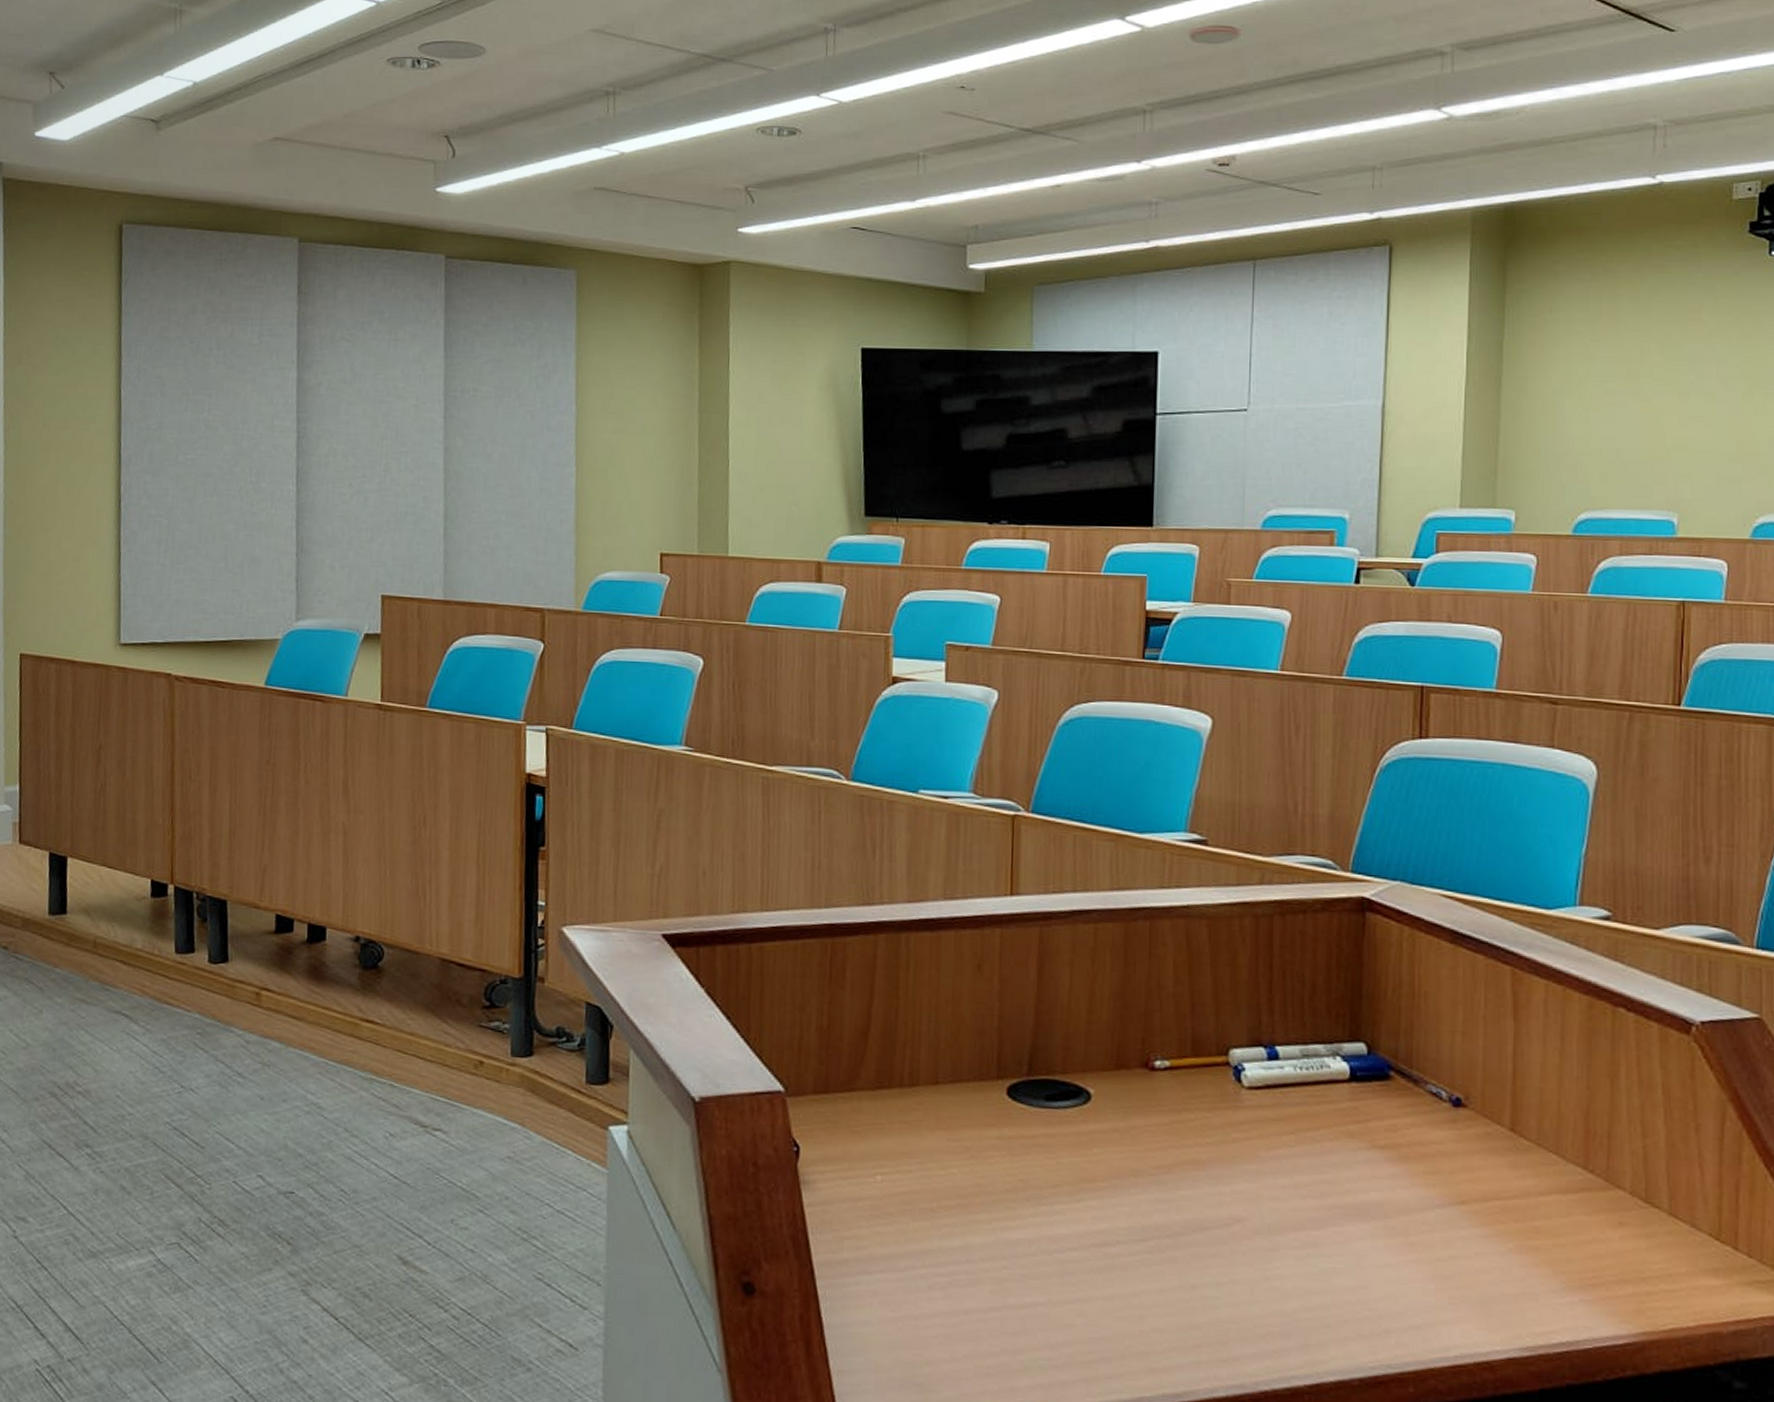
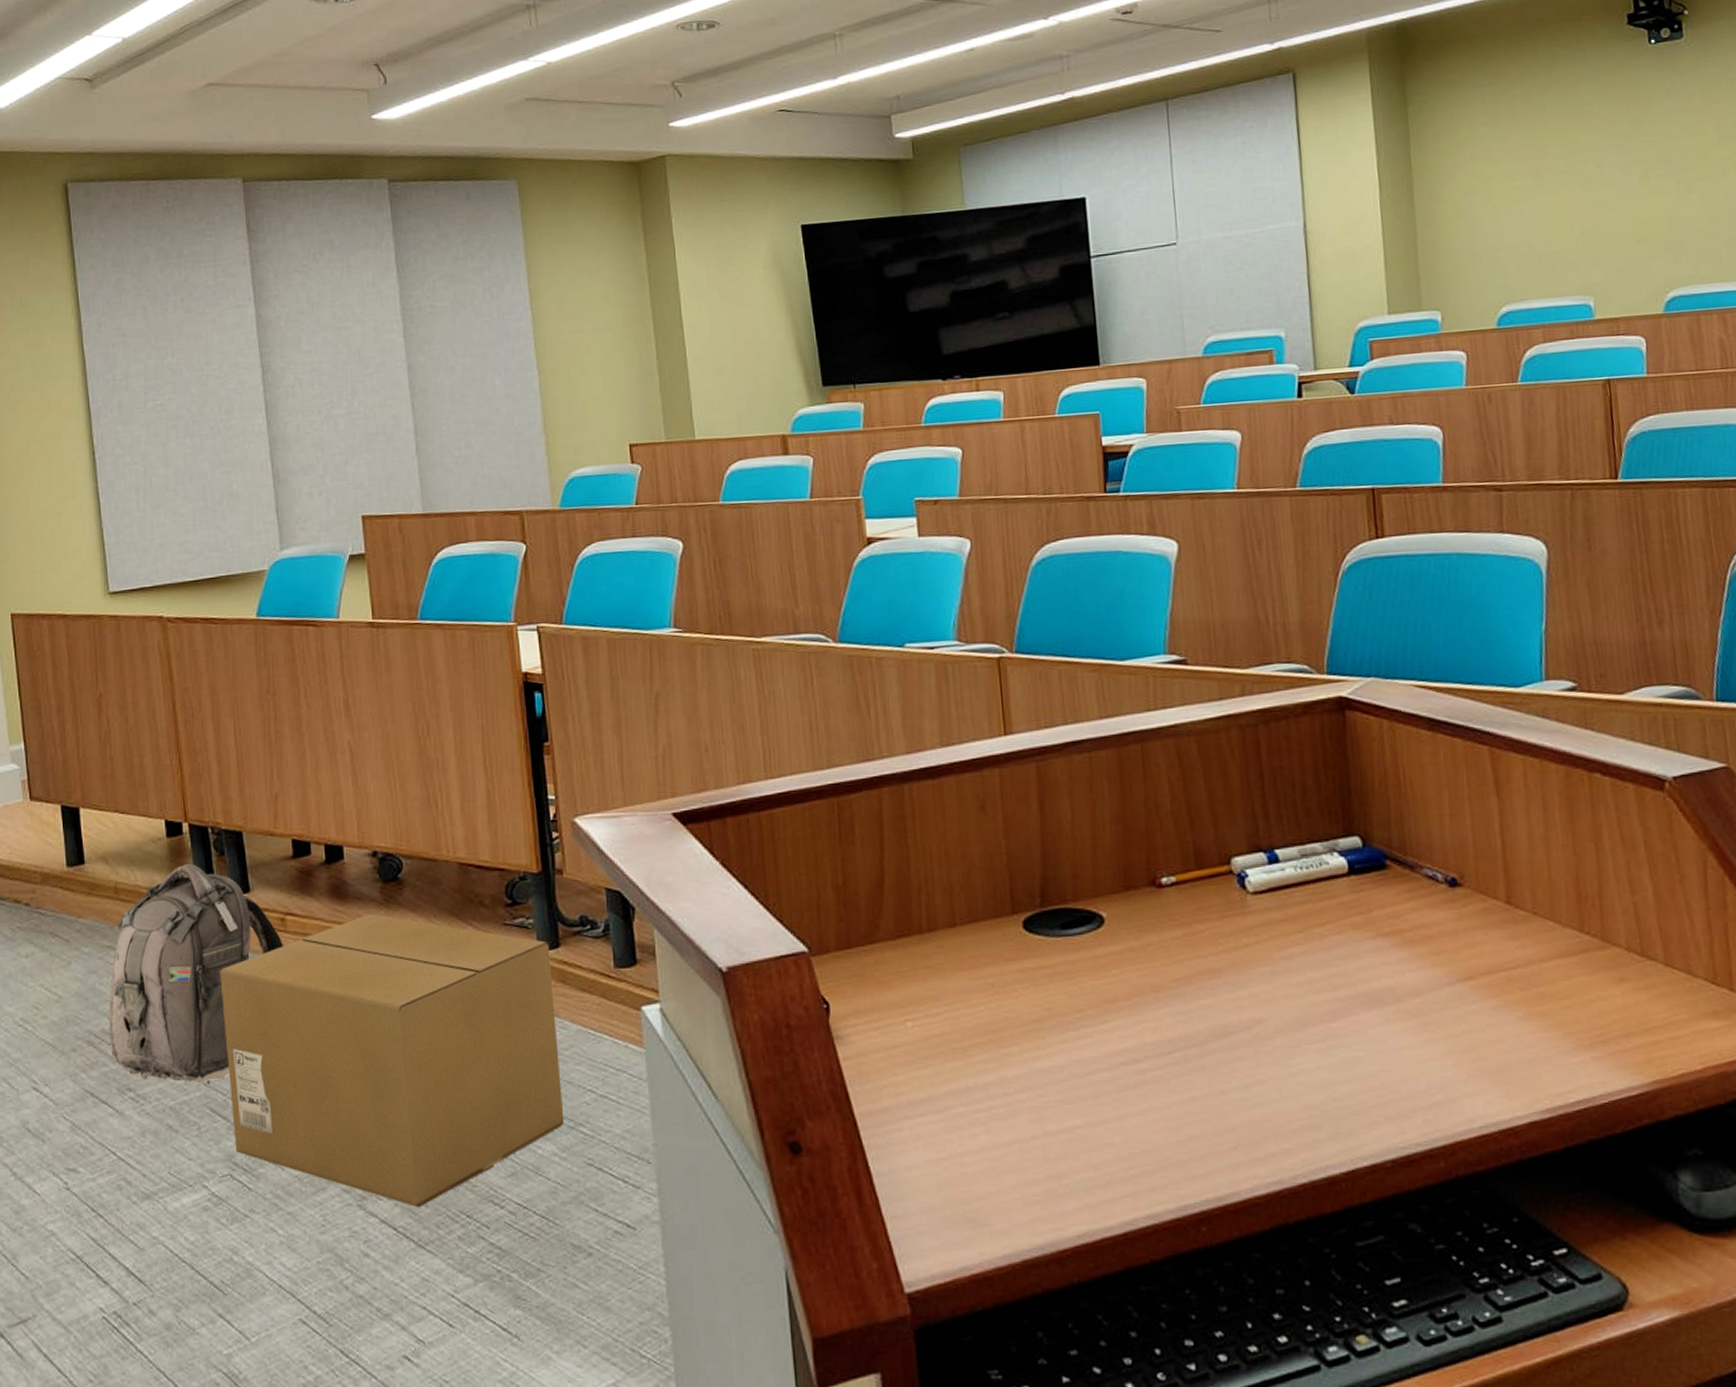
backpack: none [68,927,257,1149] -> present [106,864,284,1084]
box: none [186,998,523,1301] -> present [220,913,565,1208]

